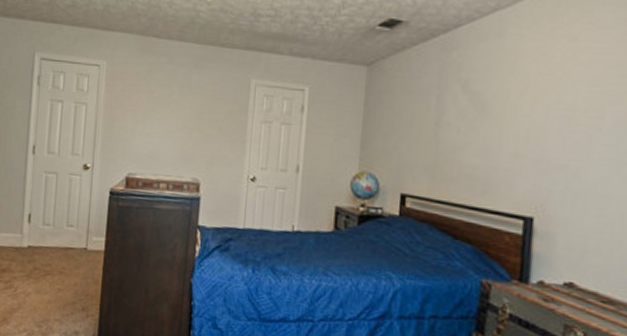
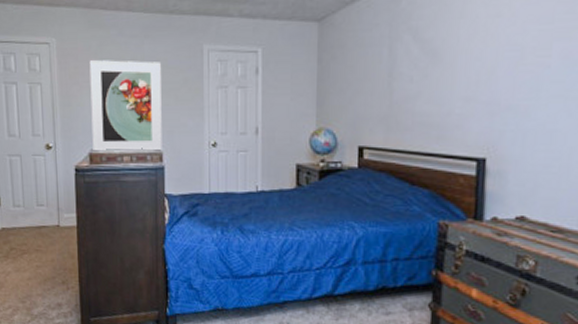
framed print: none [130,85,207,181] -> present [89,60,162,152]

